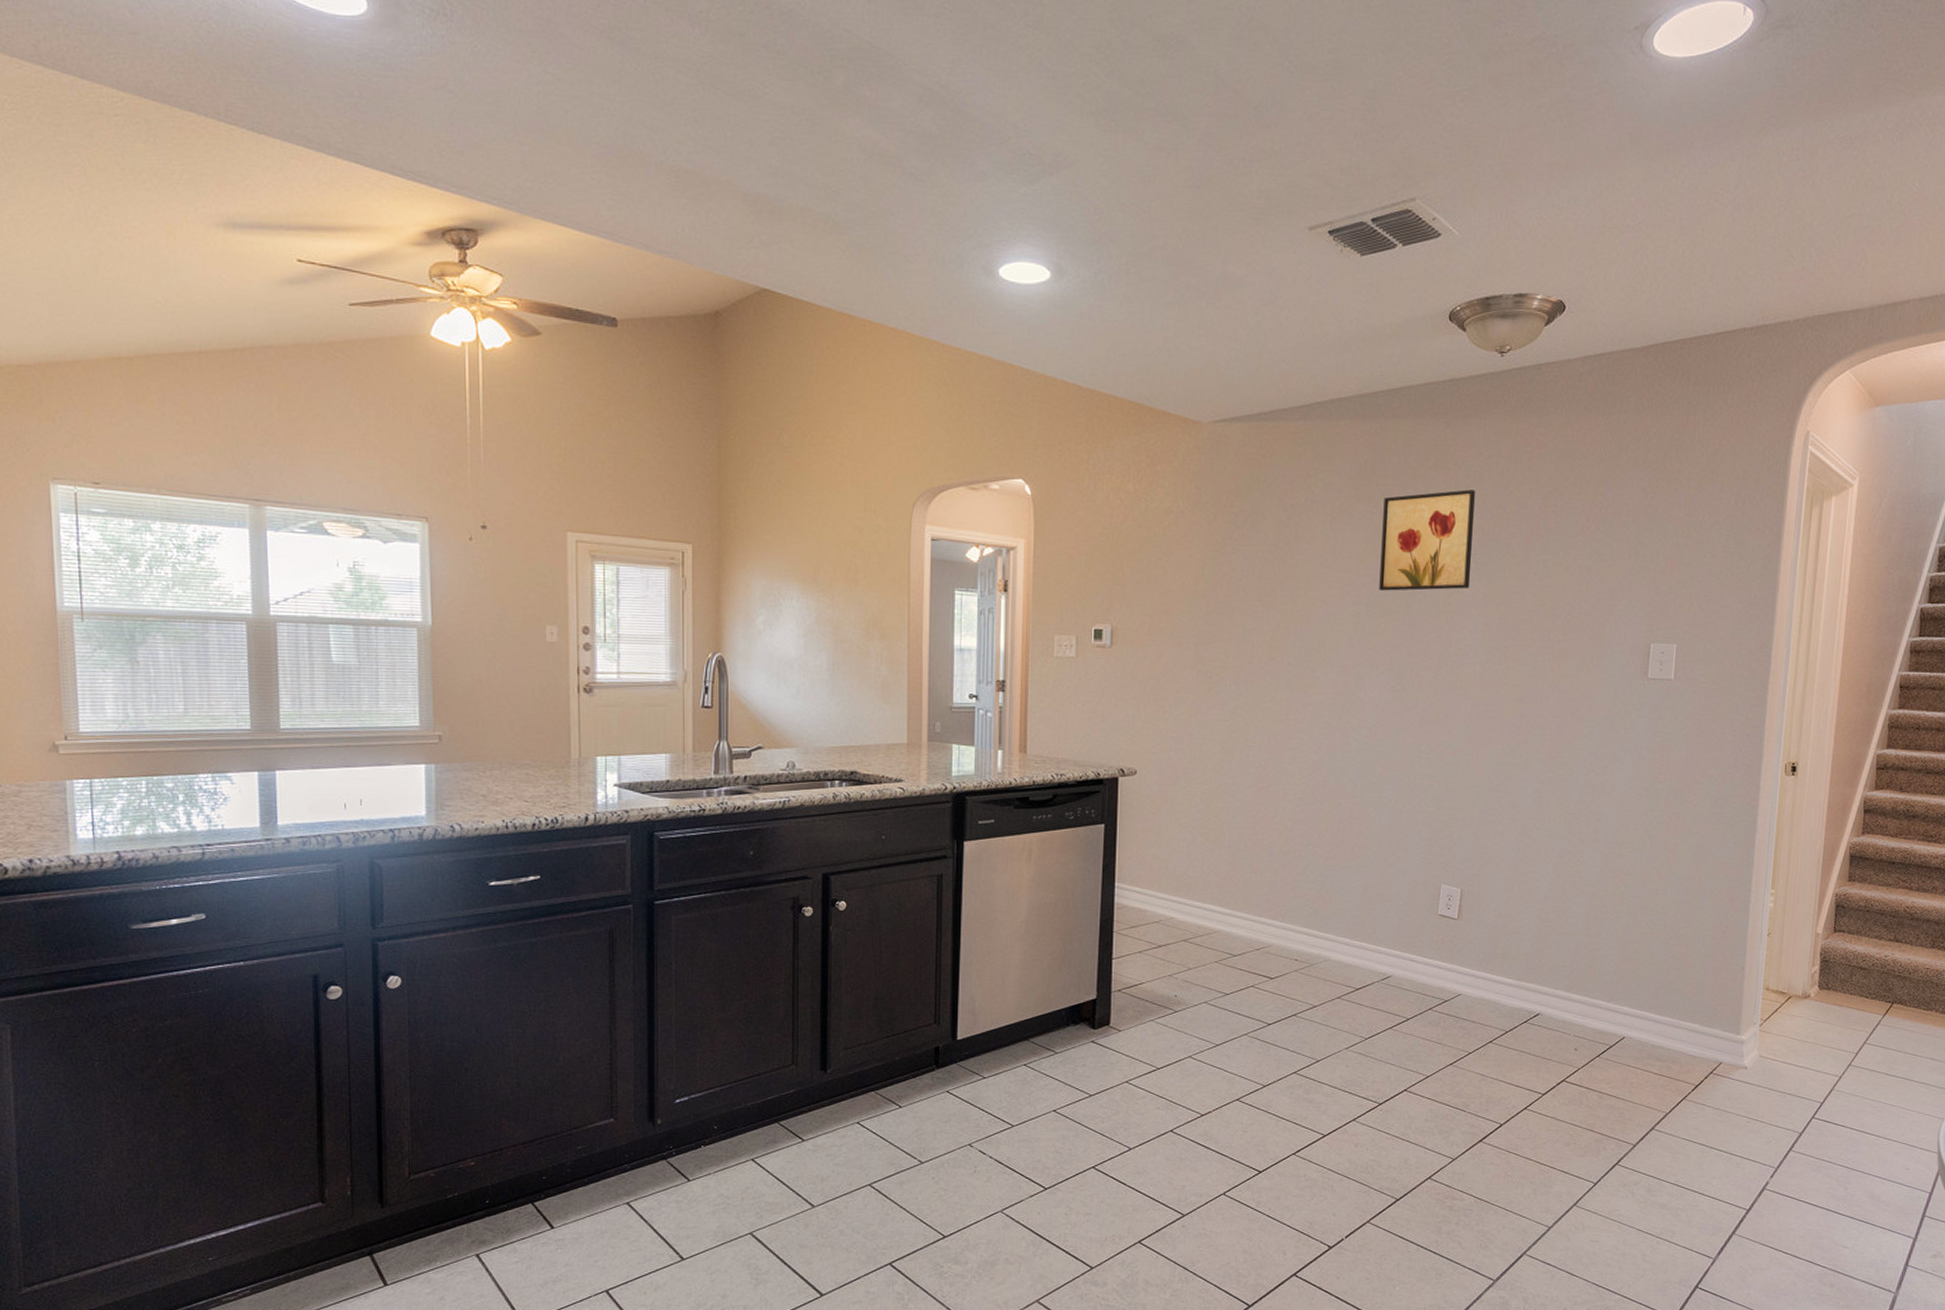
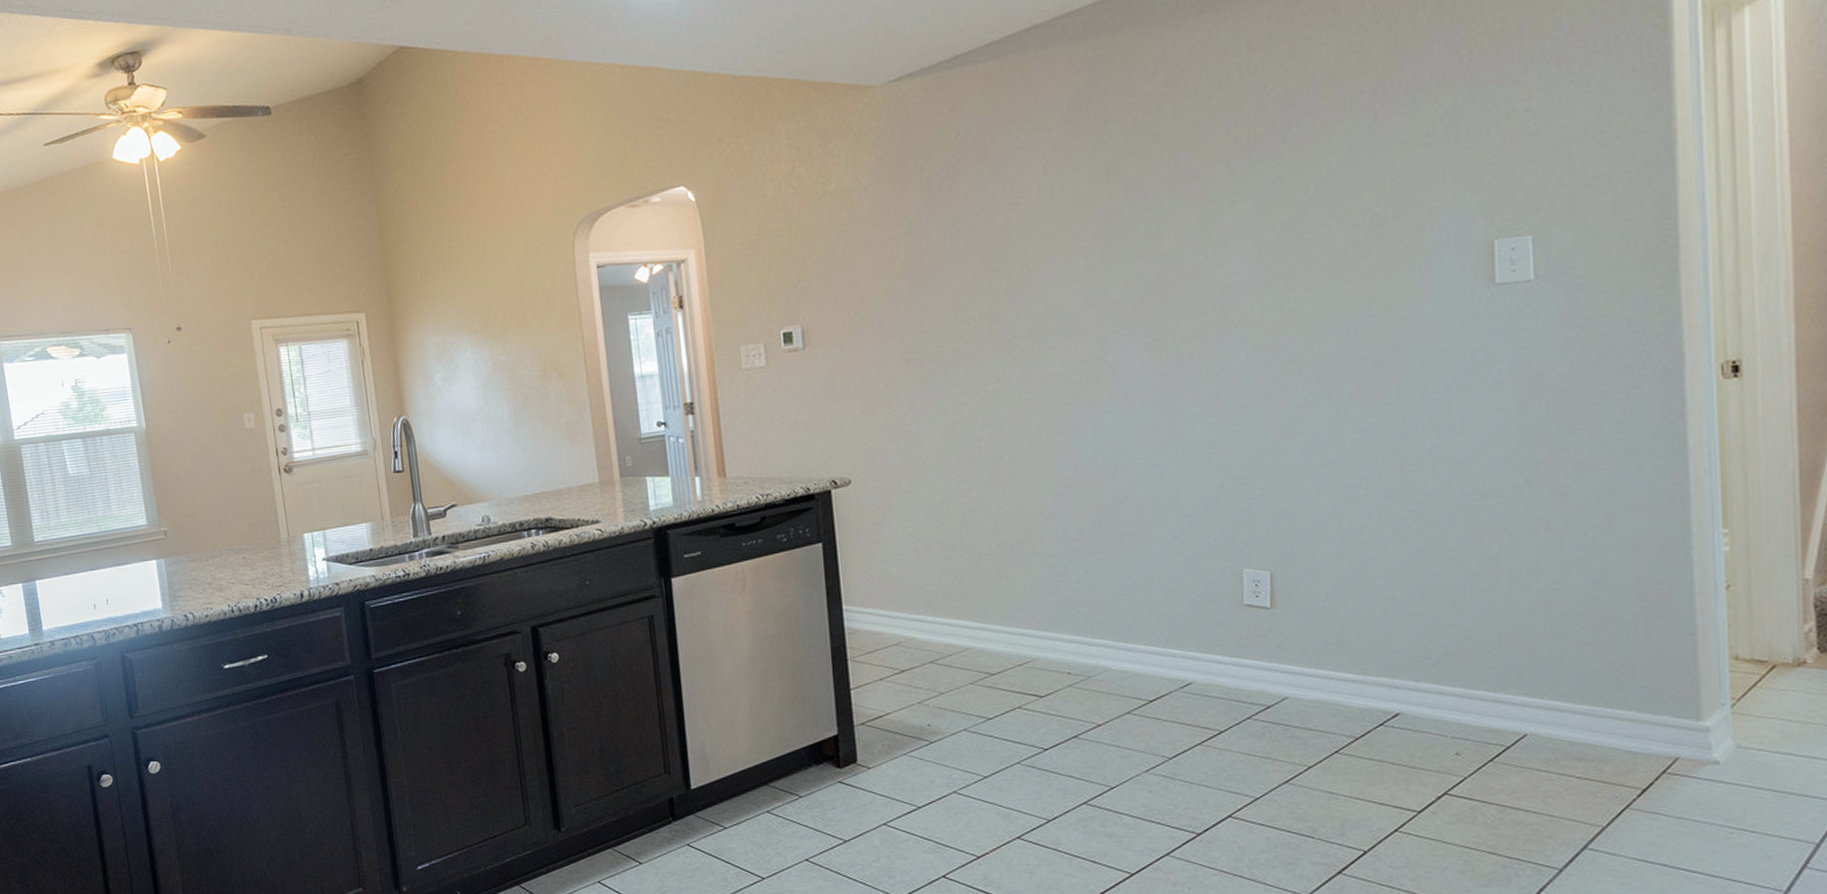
wall art: present [1379,489,1475,591] -> none [1106,96,1232,236]

